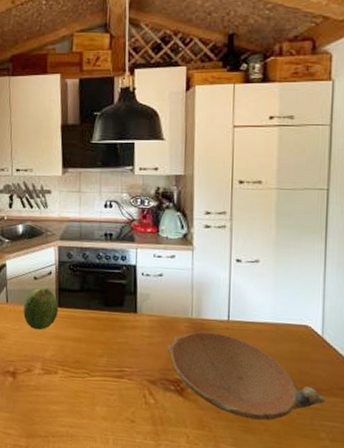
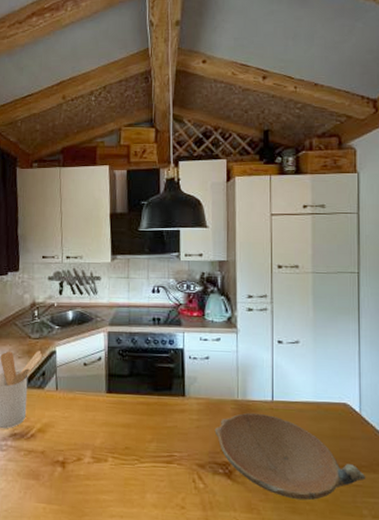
fruit: present [23,287,59,330] -> none [73,373,109,417]

